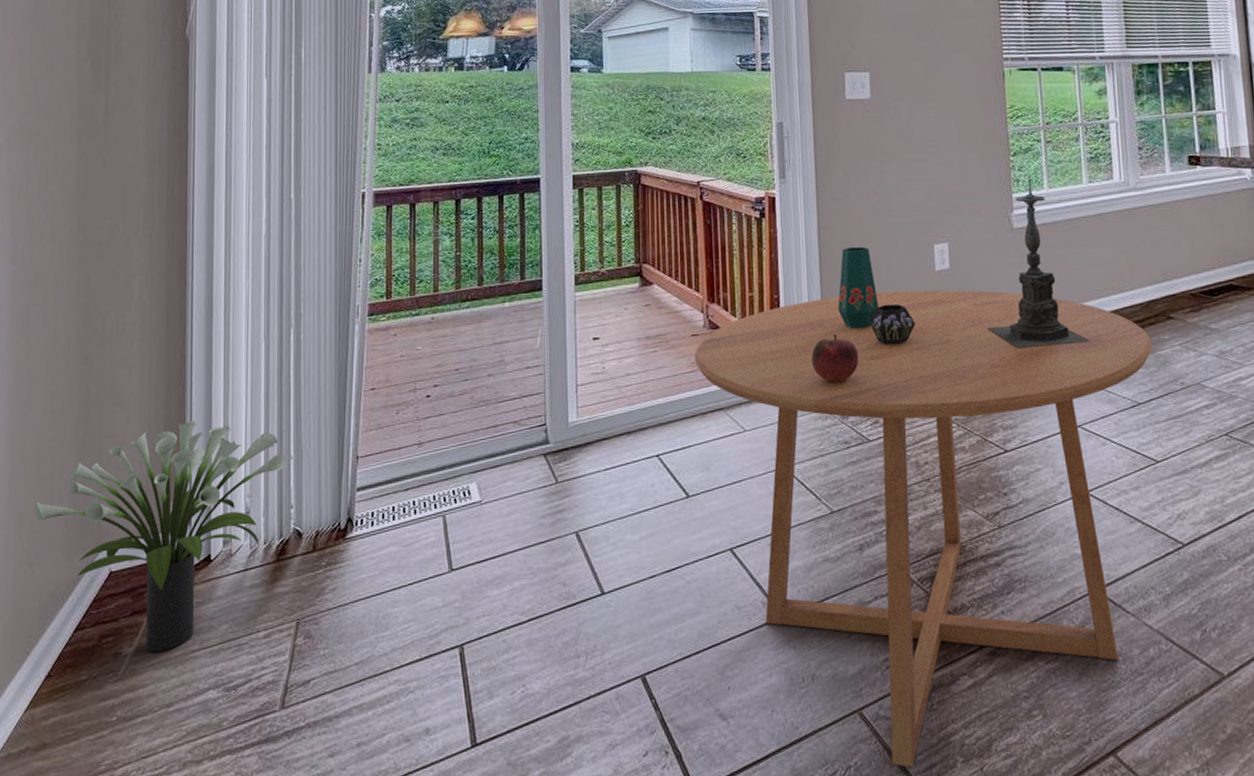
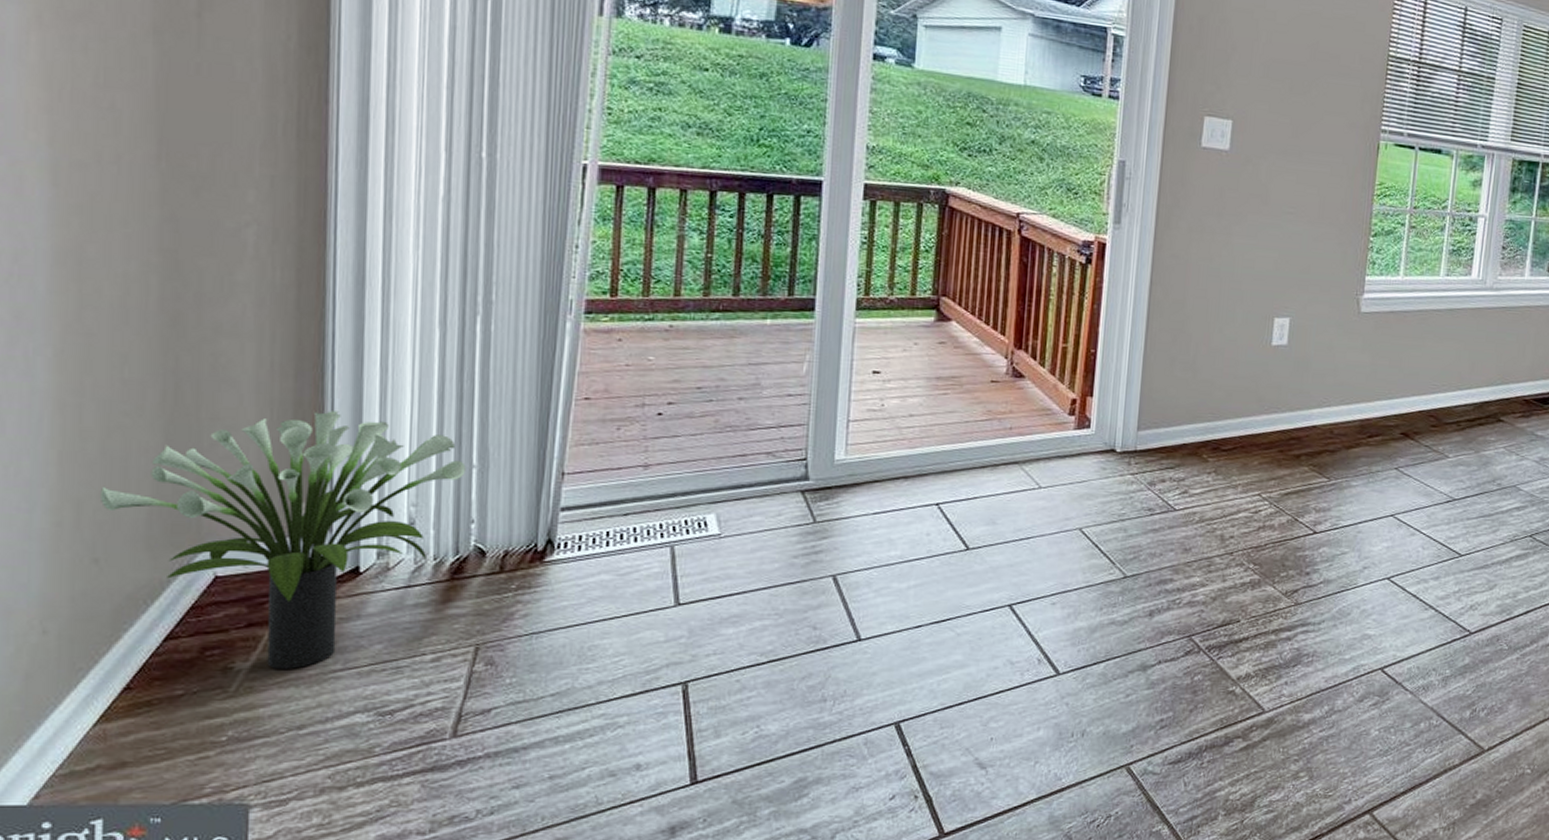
dining table: present [694,290,1152,768] -> none [991,359,1478,818]
fruit: present [811,335,859,383] -> none [1123,399,1177,449]
vase: present [838,246,916,345] -> none [1160,308,1242,417]
candle holder: present [988,174,1090,349] -> none [1317,258,1418,436]

